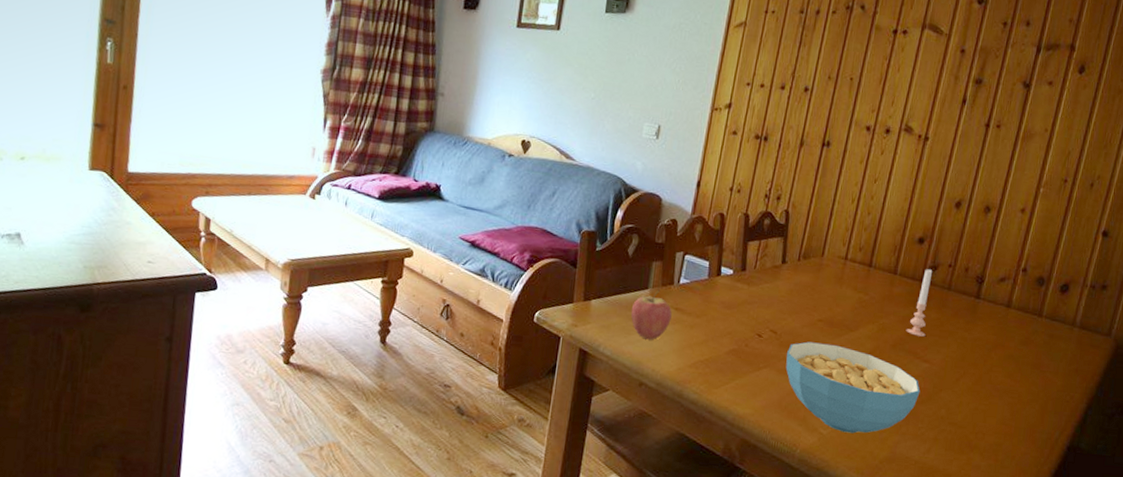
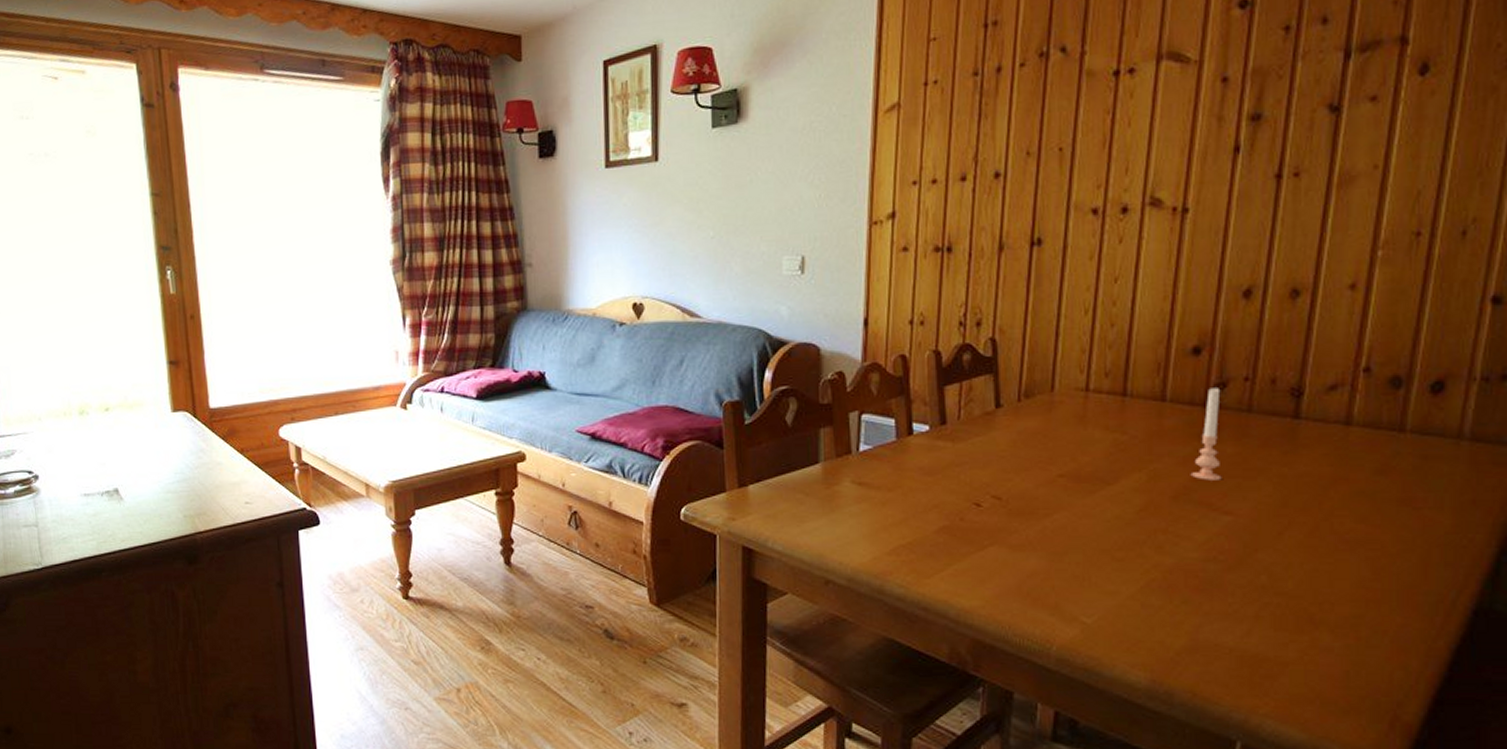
fruit: present [631,289,672,340] -> none [800,462,855,526]
cereal bowl: present [785,341,920,434] -> none [1020,505,1224,619]

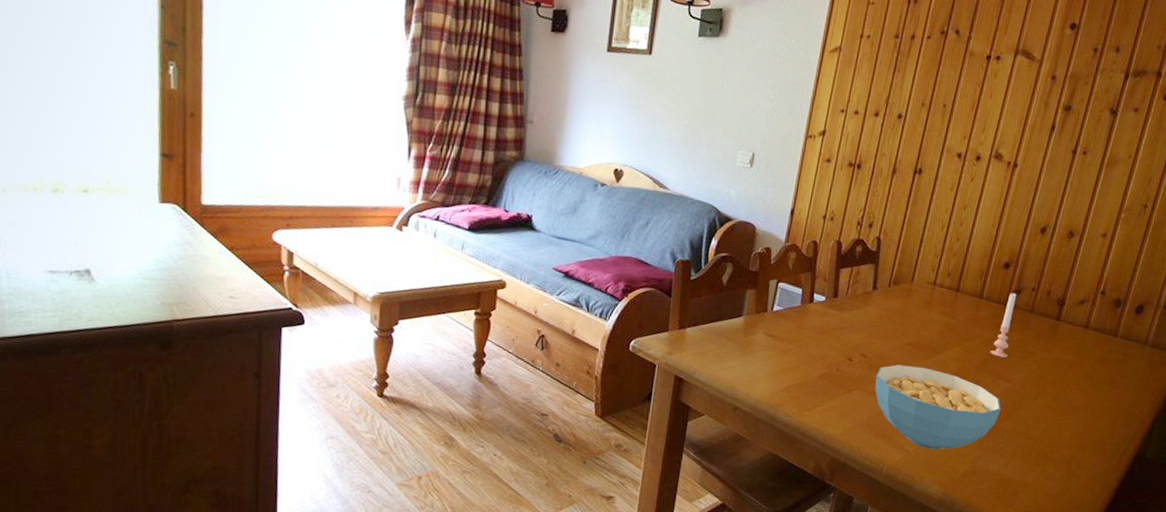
cereal bowl: none [1020,505,1224,619] -> present [874,364,1001,450]

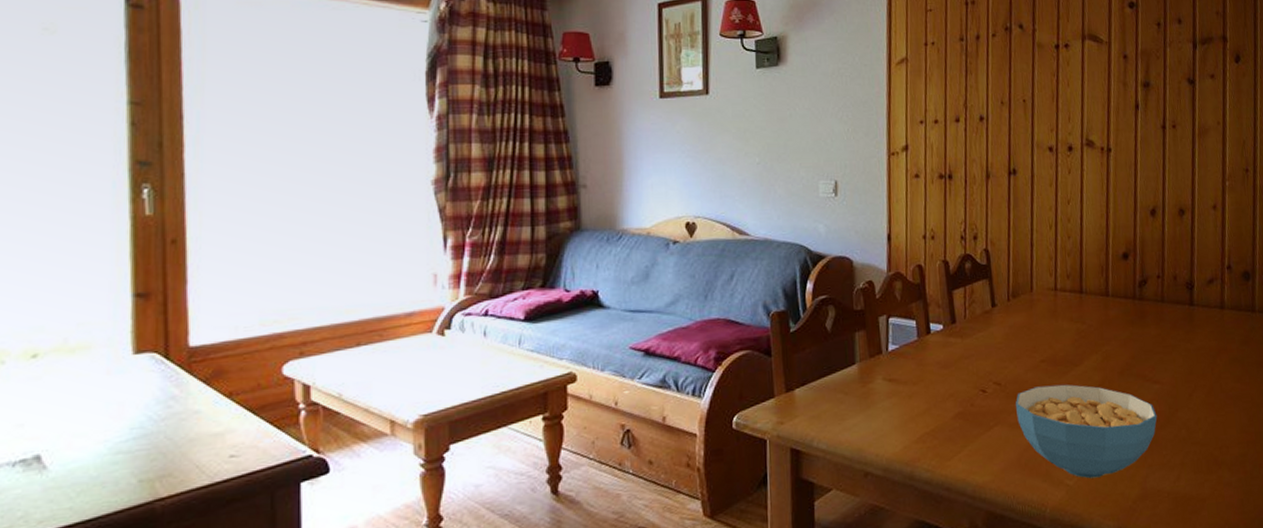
candle: present [989,293,1017,358] -> none [1130,284,1150,357]

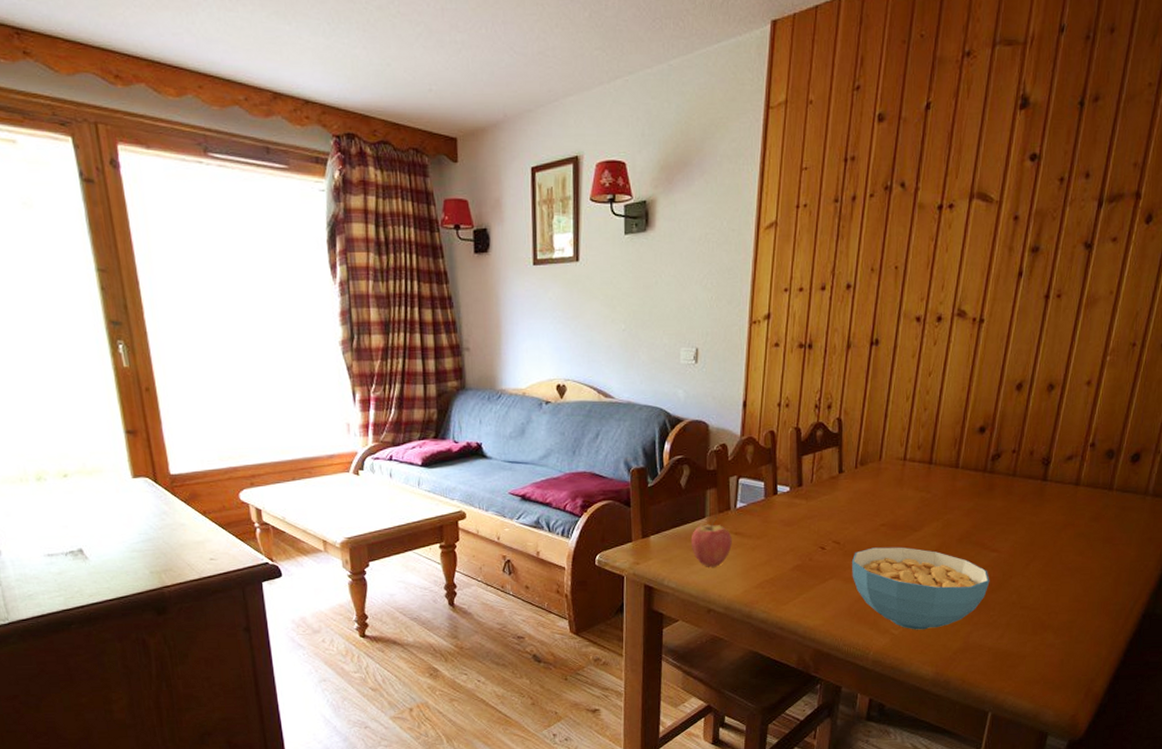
fruit: none [840,362,887,422] -> present [691,516,732,567]

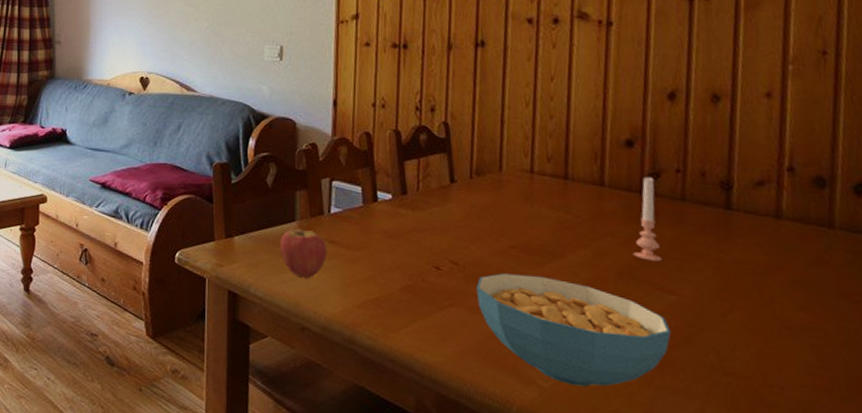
candle: none [971,458,996,527] -> present [632,177,663,261]

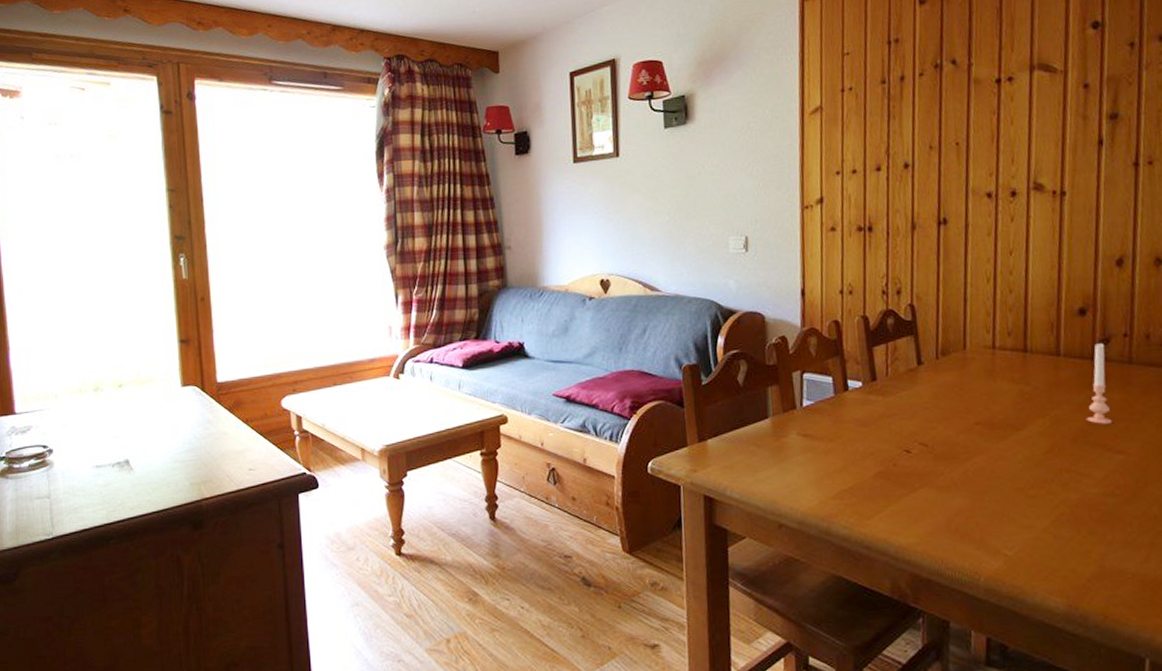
fruit: present [279,221,327,278] -> none [753,416,801,475]
cereal bowl: present [477,273,671,387] -> none [945,449,1121,551]

